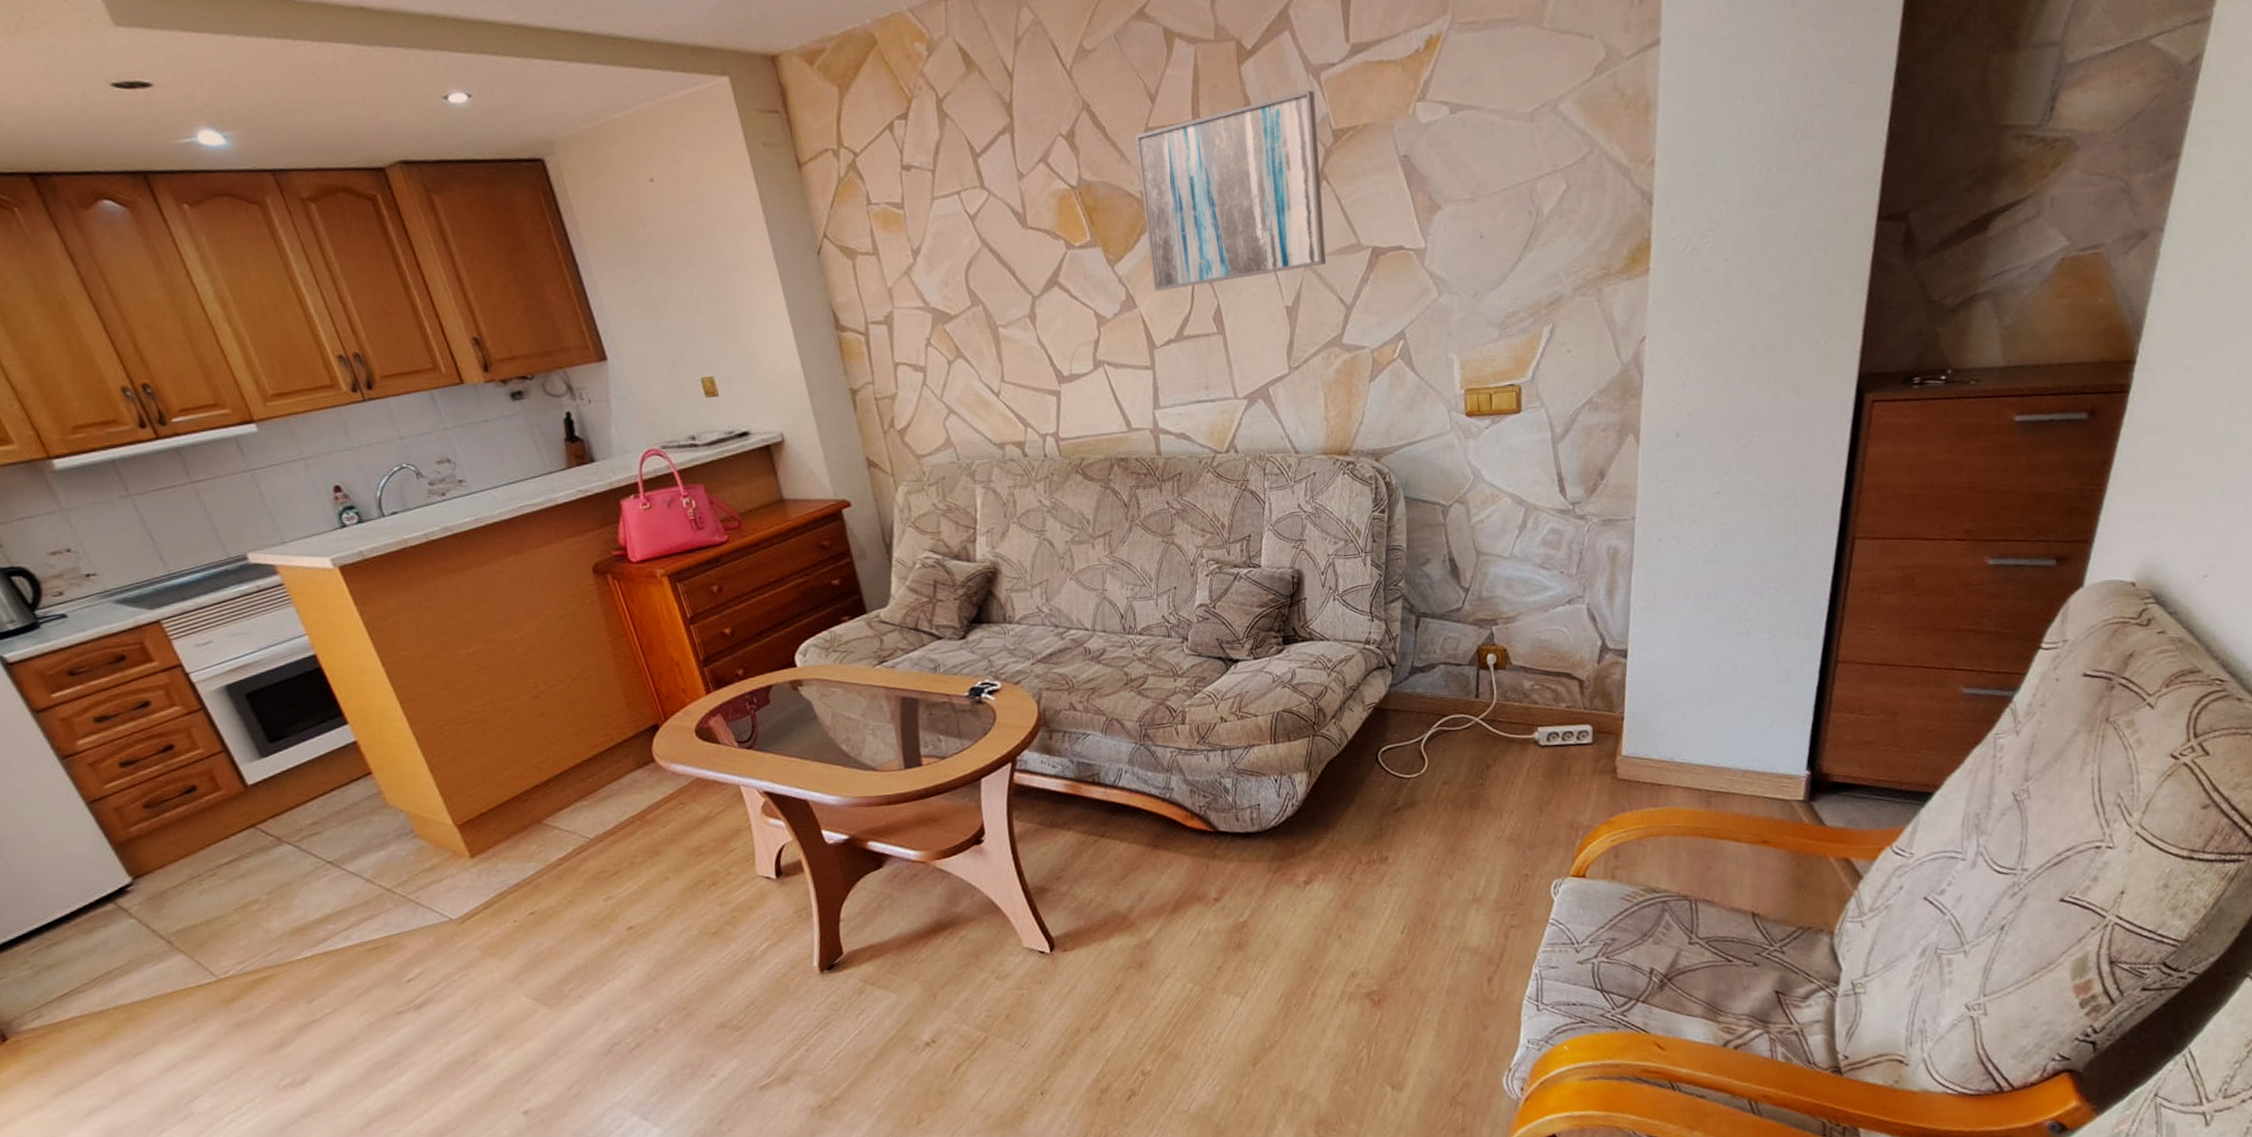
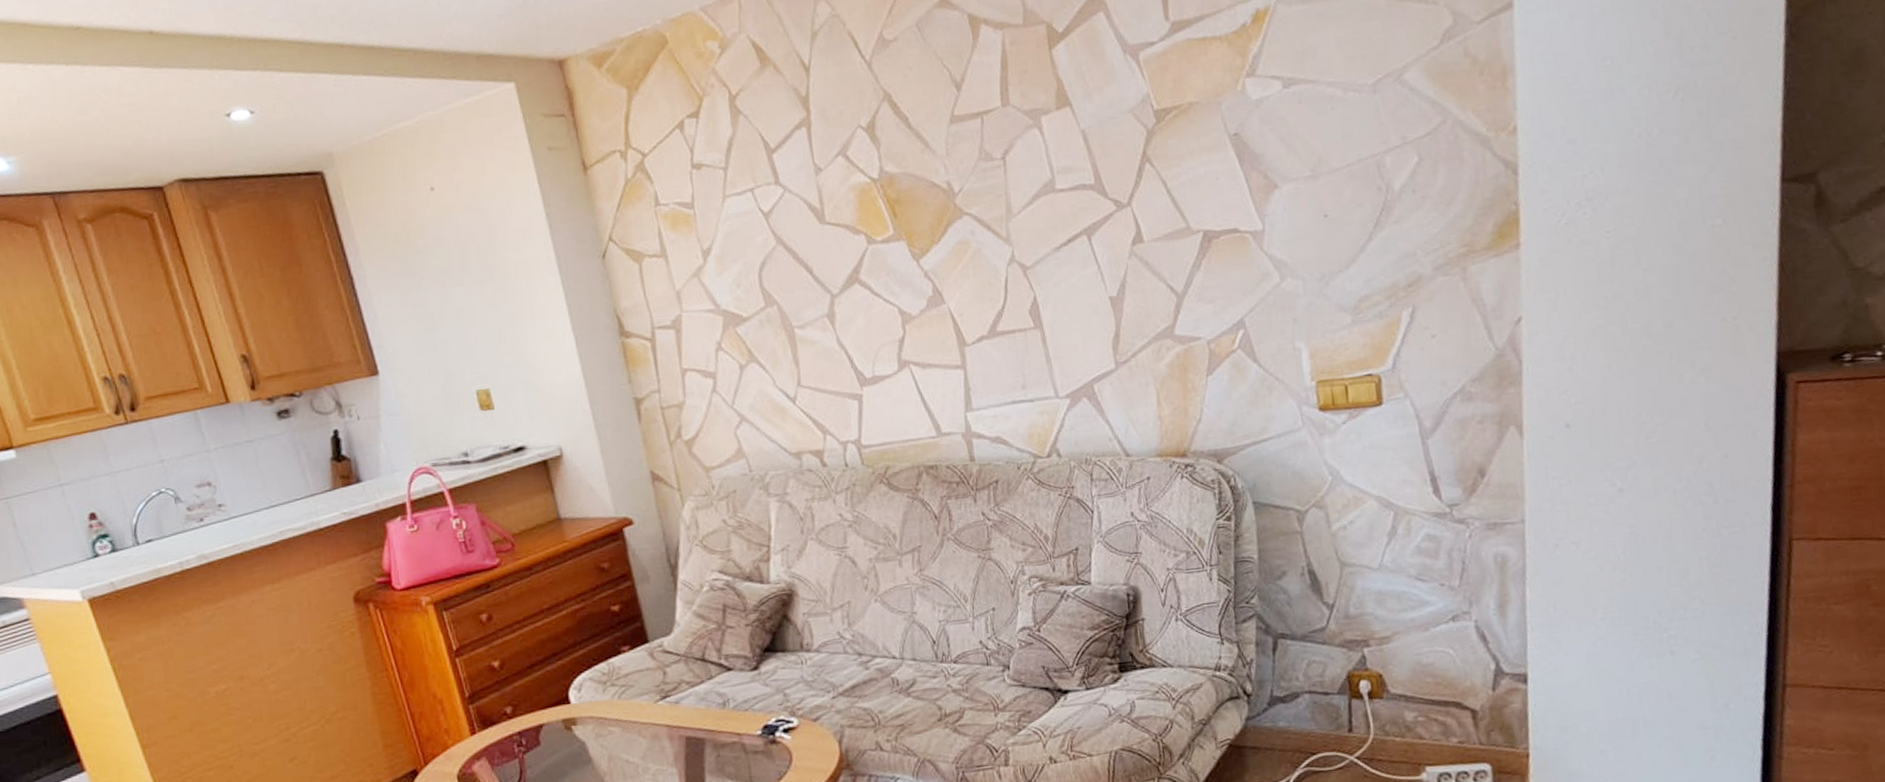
wall art: present [1135,90,1327,291] -> none [940,70,1153,285]

